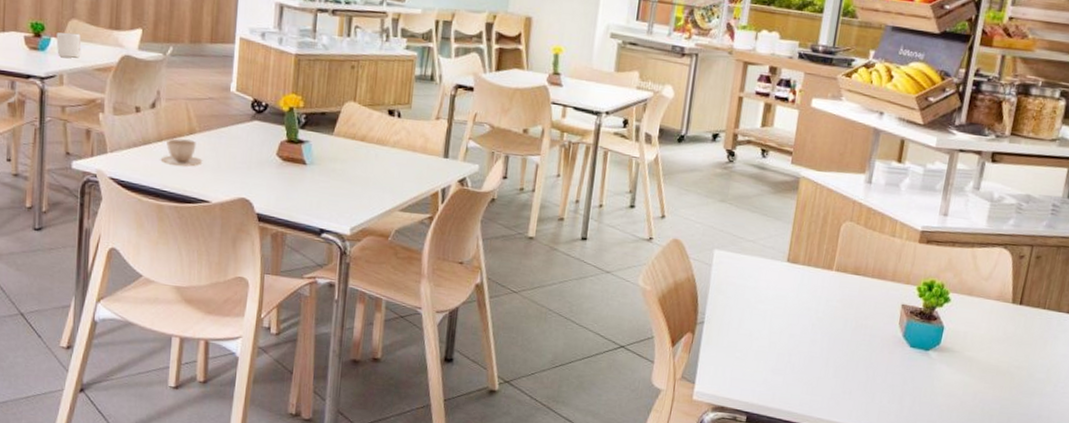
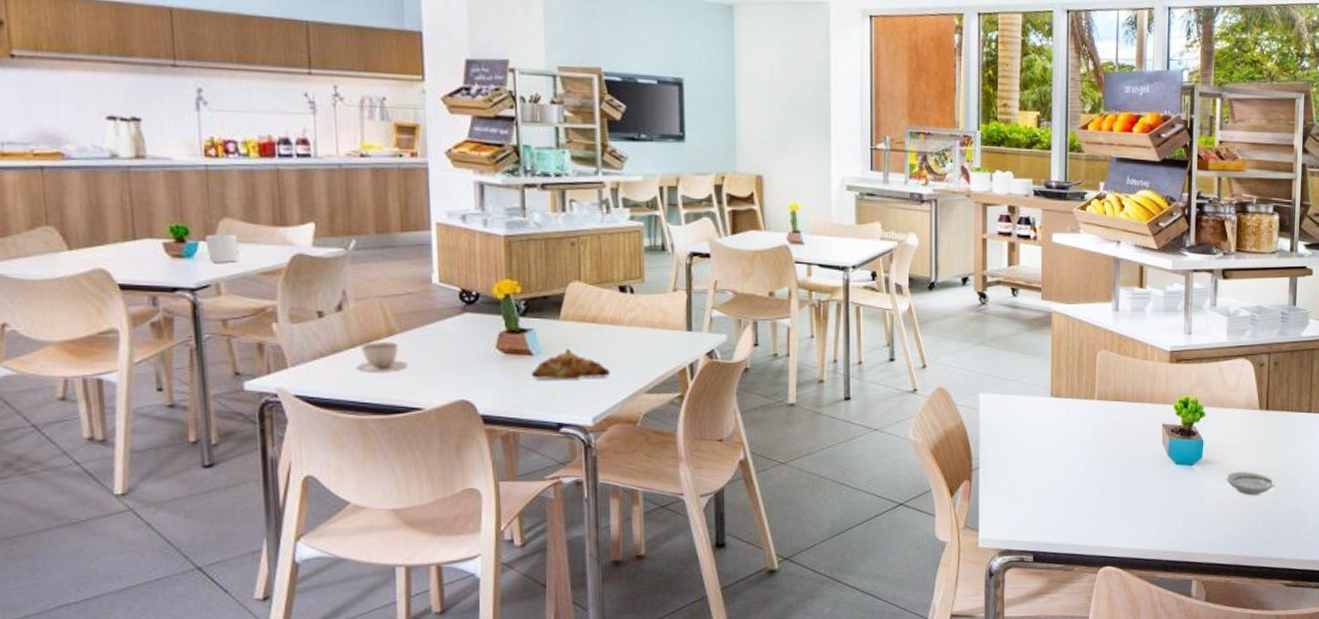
croissant: none [302,161,371,192] -> present [530,348,610,379]
saucer: none [963,364,1018,392] -> present [1225,472,1275,496]

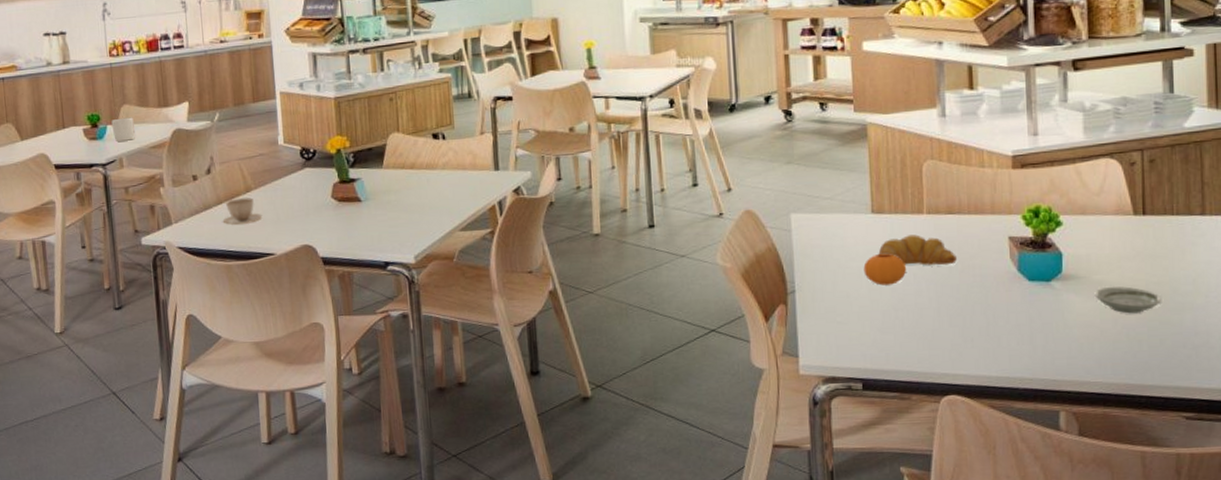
croissant: present [530,348,610,379] -> none [360,193,428,222]
pumpkin: none [1040,435,1077,465] -> present [863,254,906,286]
croissant: none [1054,418,1120,448] -> present [878,234,957,266]

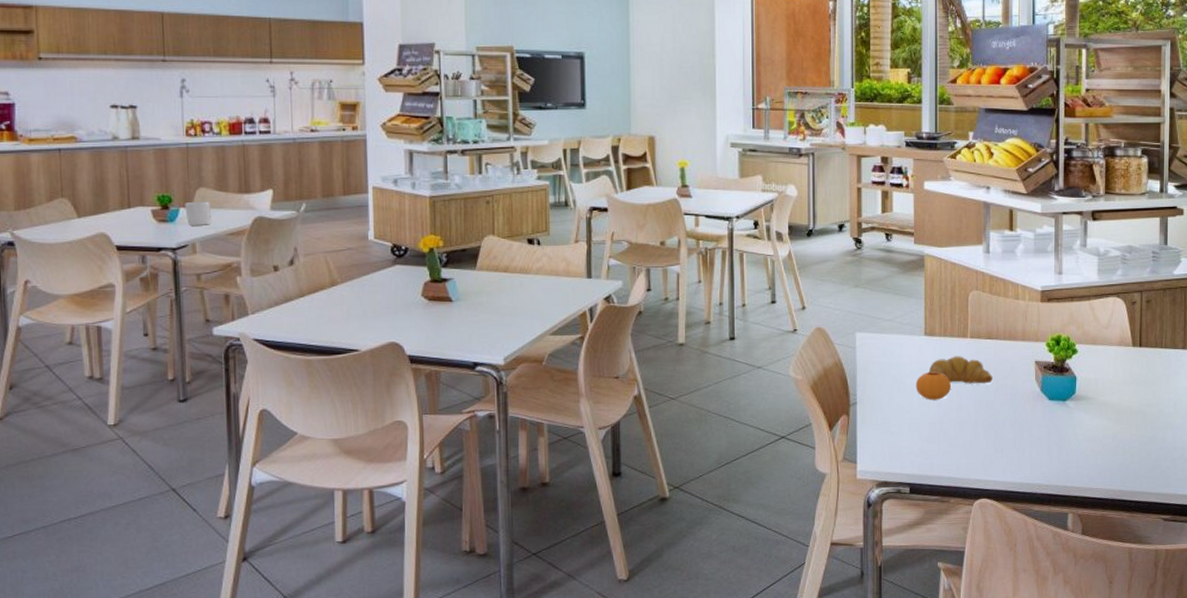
teacup: present [223,197,263,224] -> none [305,292,348,318]
saucer: present [1094,286,1162,314] -> none [1099,407,1151,431]

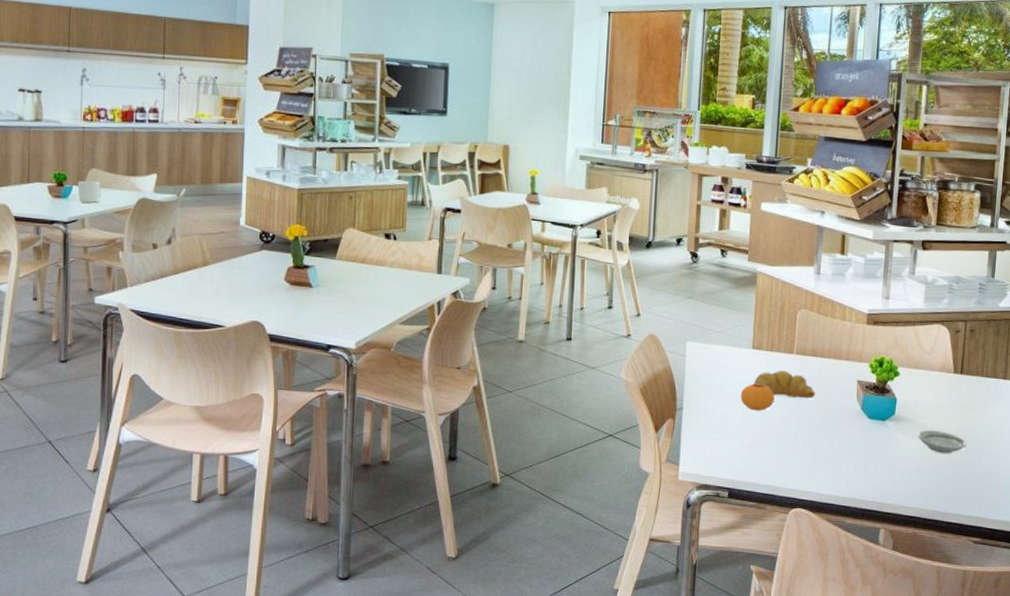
saucer: none [1099,407,1151,431] -> present [917,430,967,454]

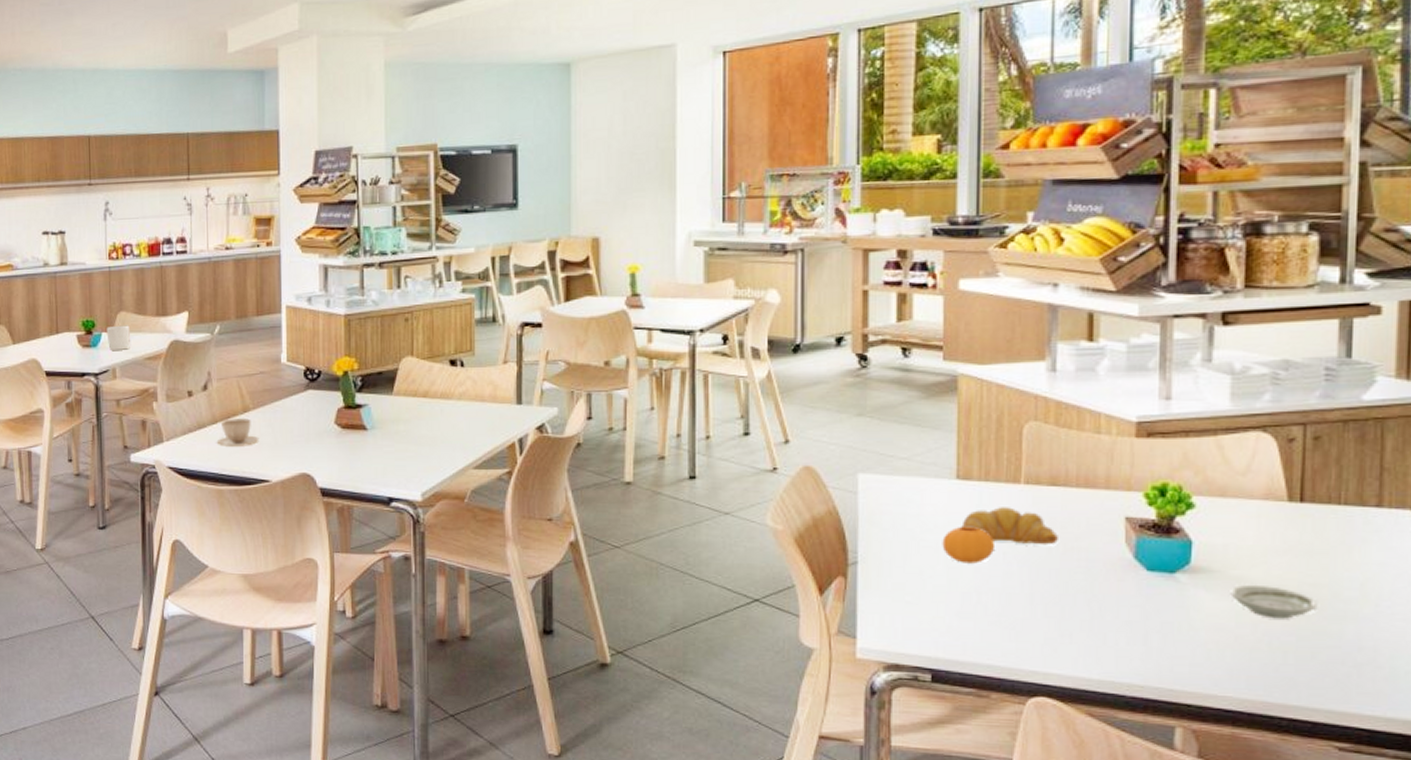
teacup: none [178,270,217,295] -> present [218,418,259,446]

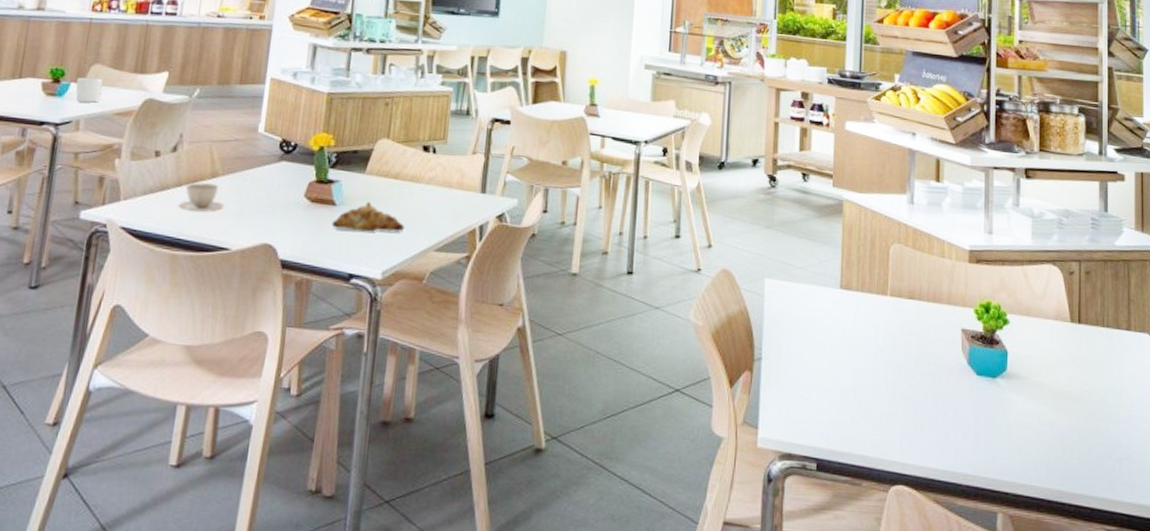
croissant: none [365,422,439,454] -> present [331,201,404,232]
pumpkin: present [942,527,994,564] -> none [828,331,867,364]
croissant: present [961,507,1058,545] -> none [843,315,914,350]
saucer: present [1230,585,1318,619] -> none [1034,390,1092,420]

